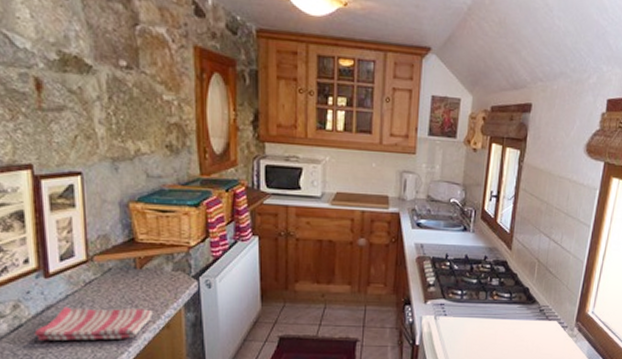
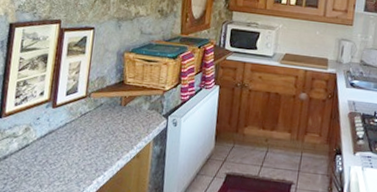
dish towel: present [34,306,153,340] -> none [36,132,128,164]

